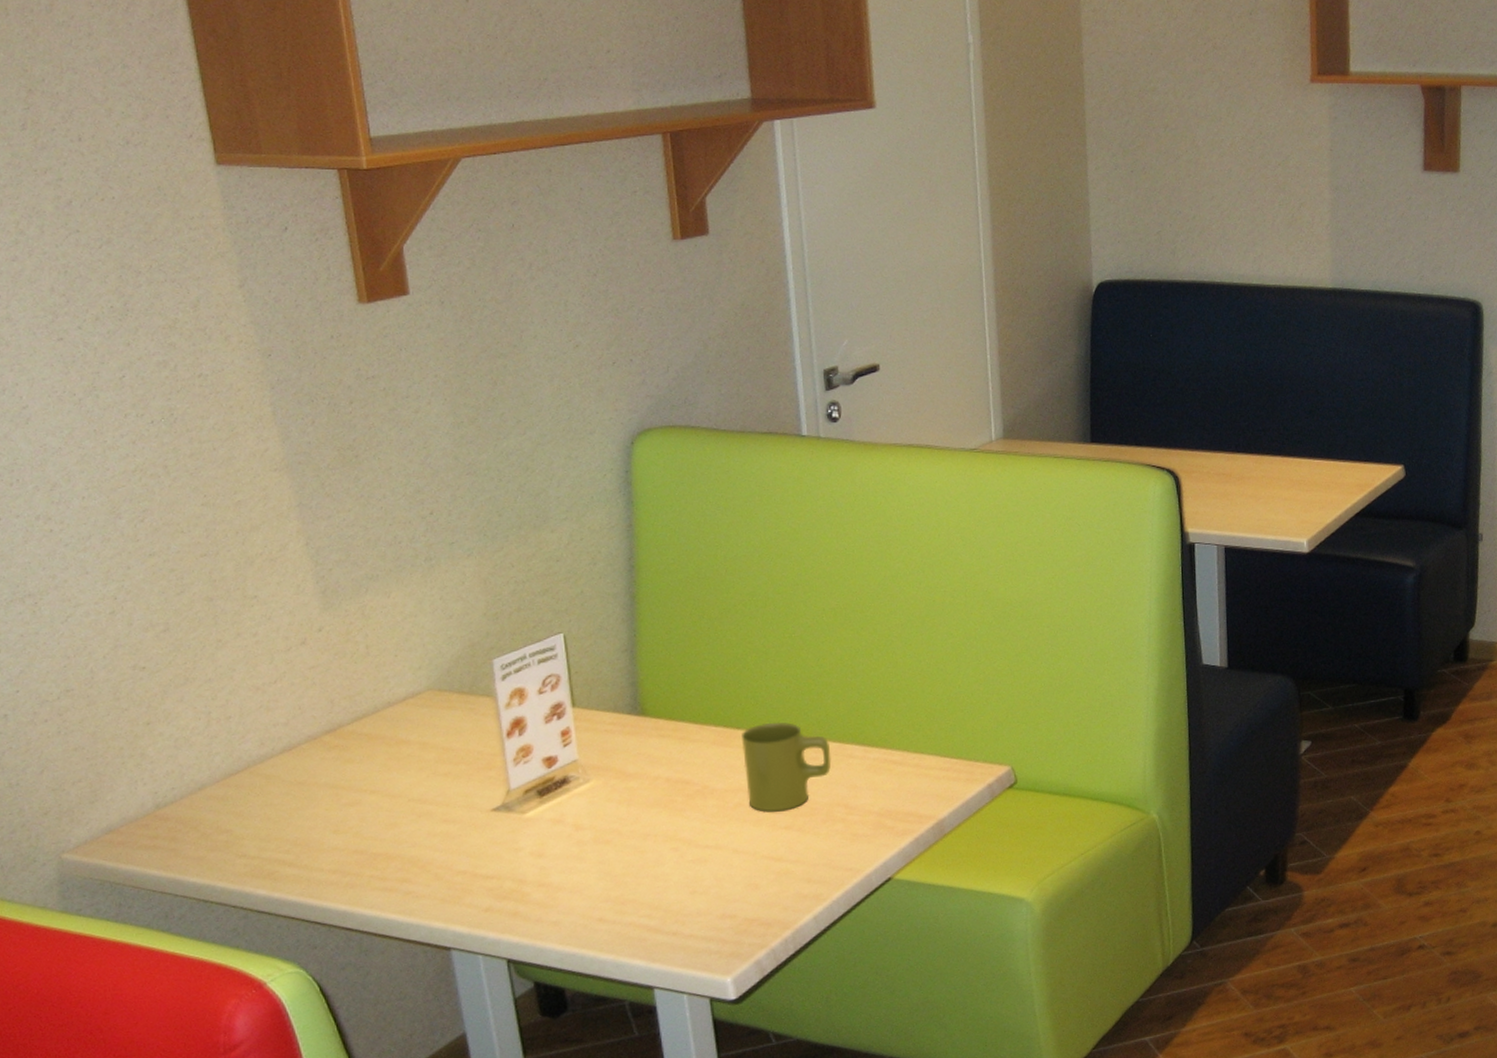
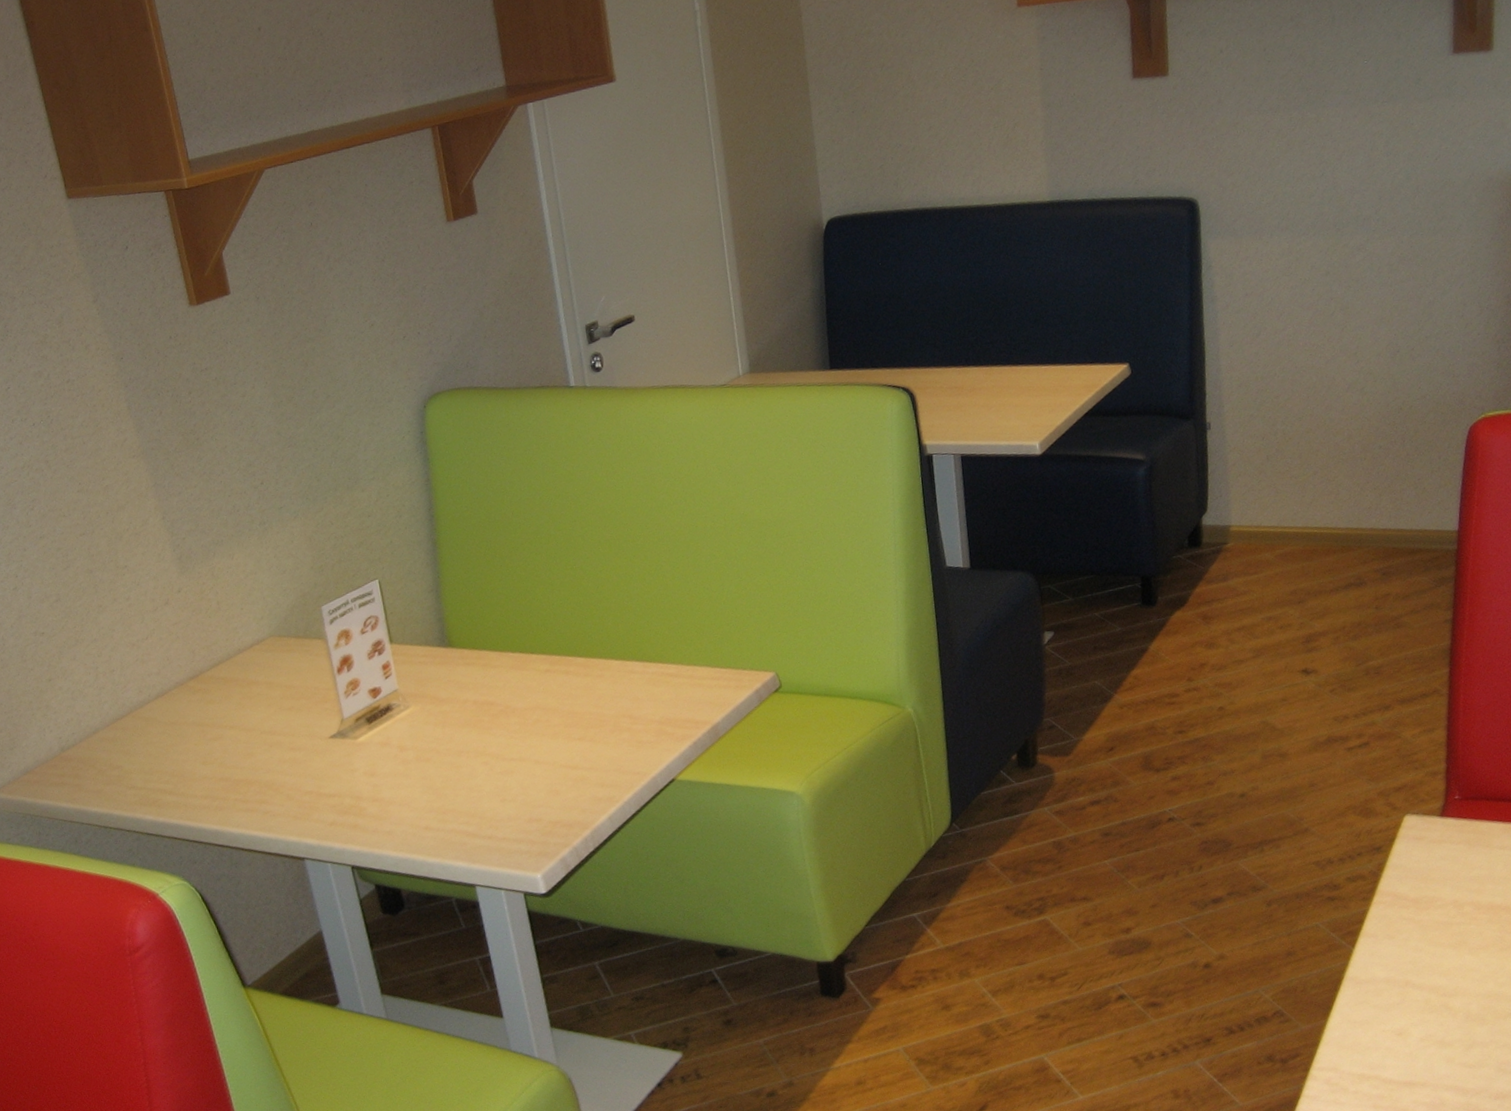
cup: present [742,722,832,813] -> none [535,645,615,727]

